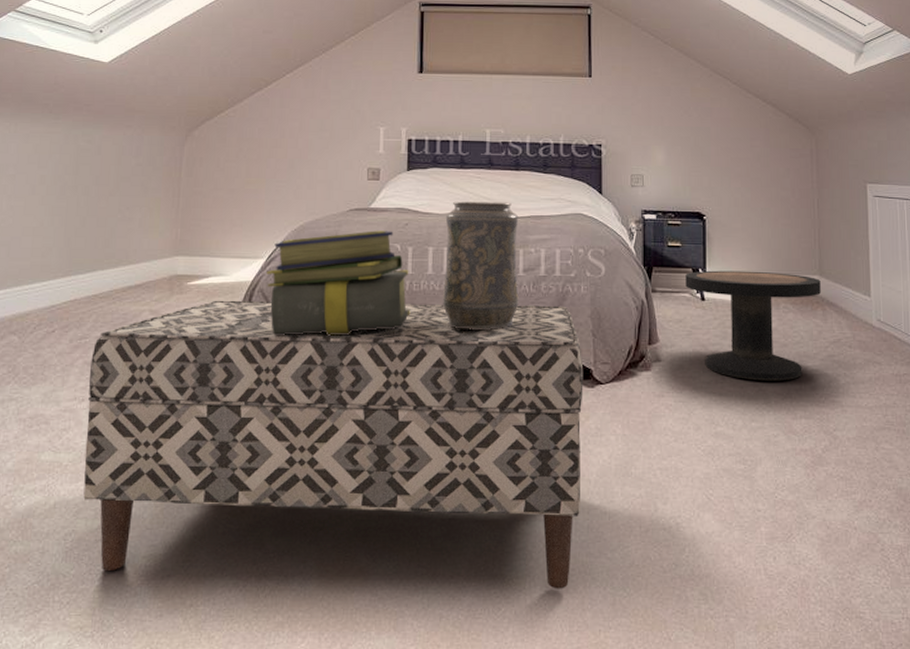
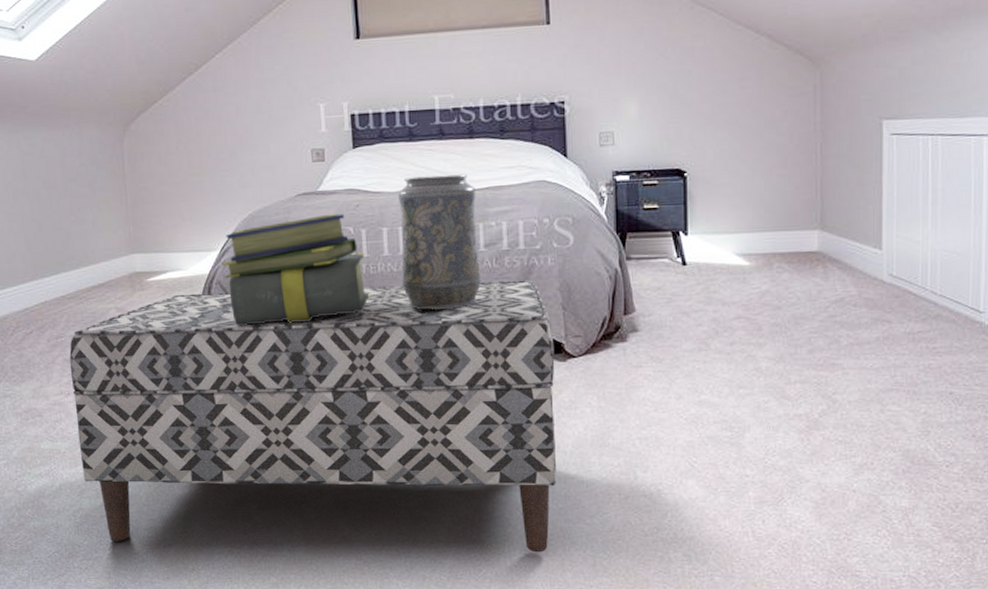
side table: present [685,270,821,381] -> none [664,229,822,347]

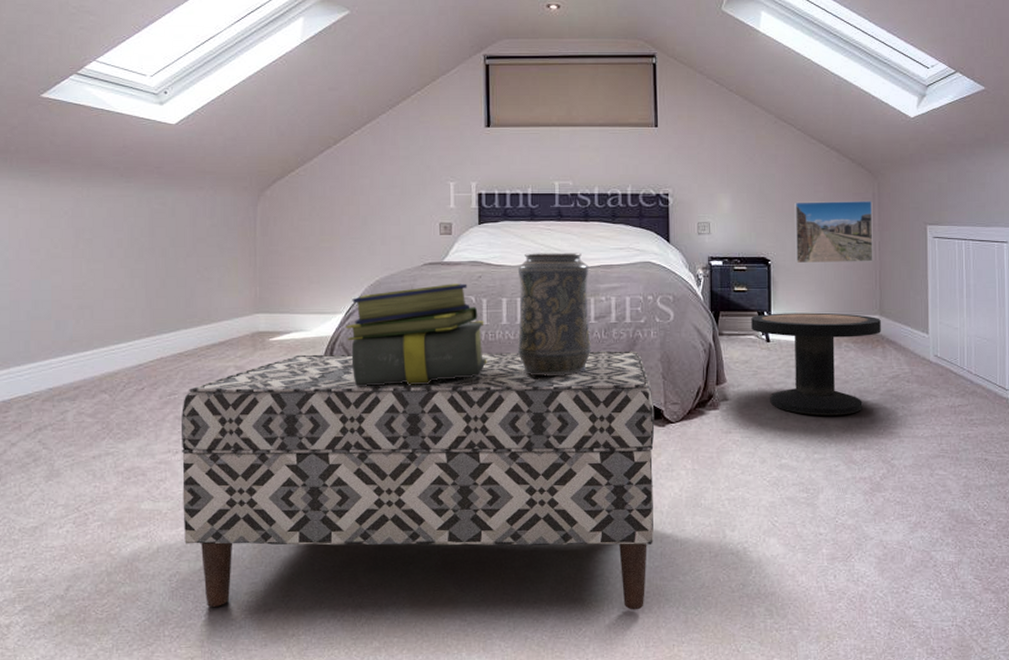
side table: none [664,229,822,347] -> present [751,312,881,416]
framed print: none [716,93,813,175] -> present [795,200,873,264]

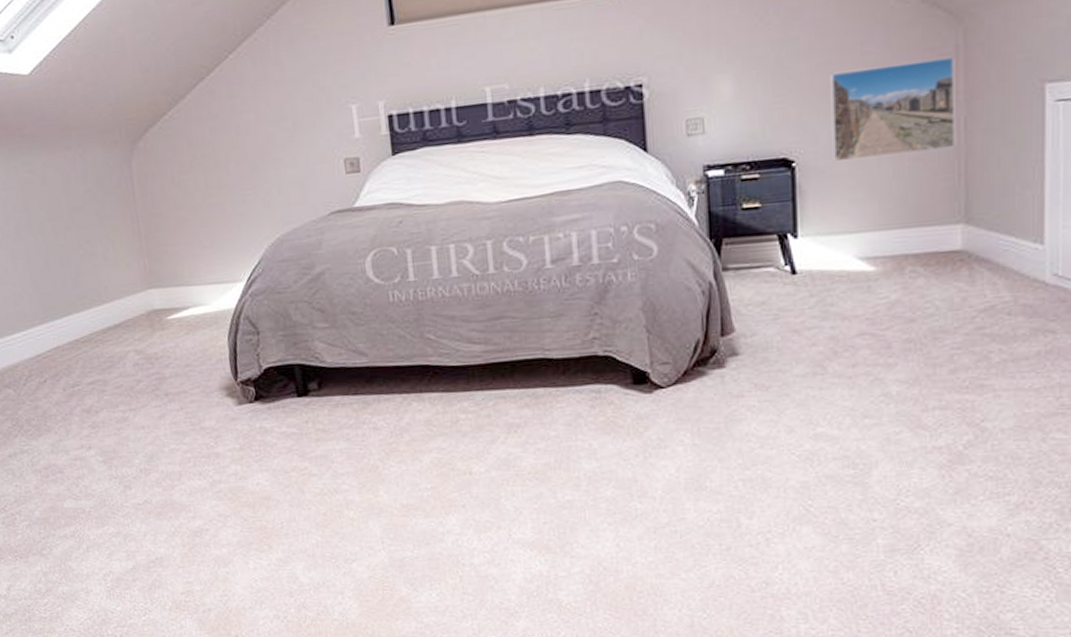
bench: present [180,351,655,610] -> none [87,299,645,612]
stack of books: present [346,283,487,386] -> none [249,232,419,365]
decorative vase: present [517,252,591,376] -> none [446,178,550,339]
side table: present [751,312,881,416] -> none [768,225,967,368]

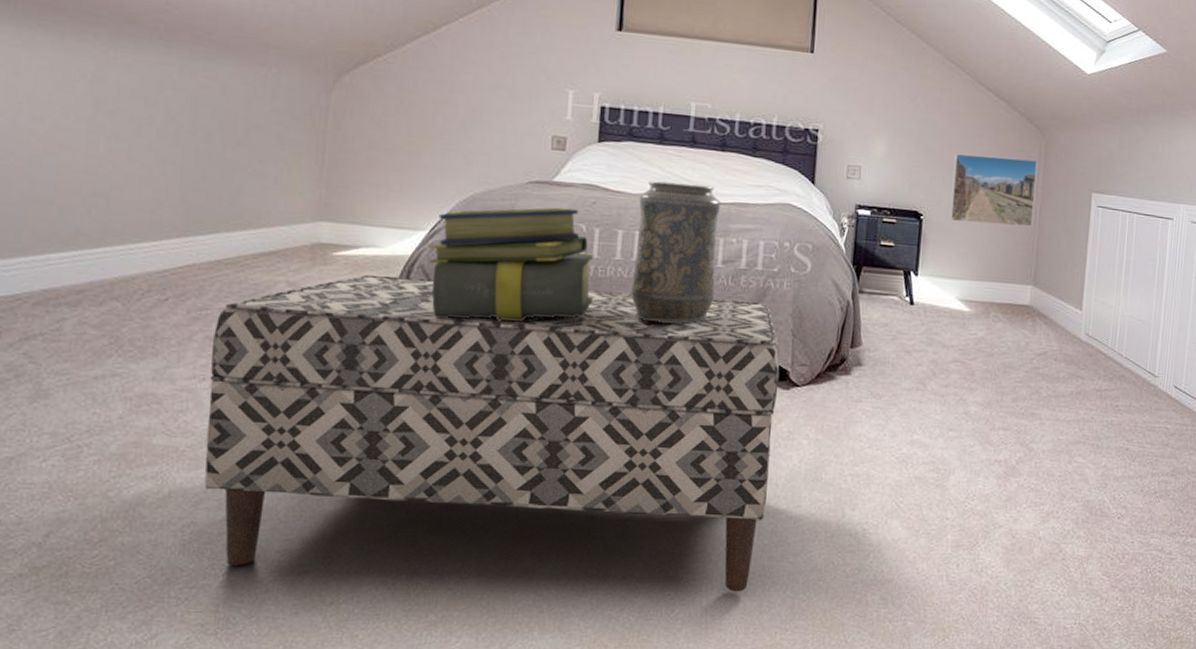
bench: none [87,299,645,612] -> present [204,274,780,592]
stack of books: none [249,232,419,365] -> present [428,207,595,322]
decorative vase: none [446,178,550,339] -> present [629,181,722,324]

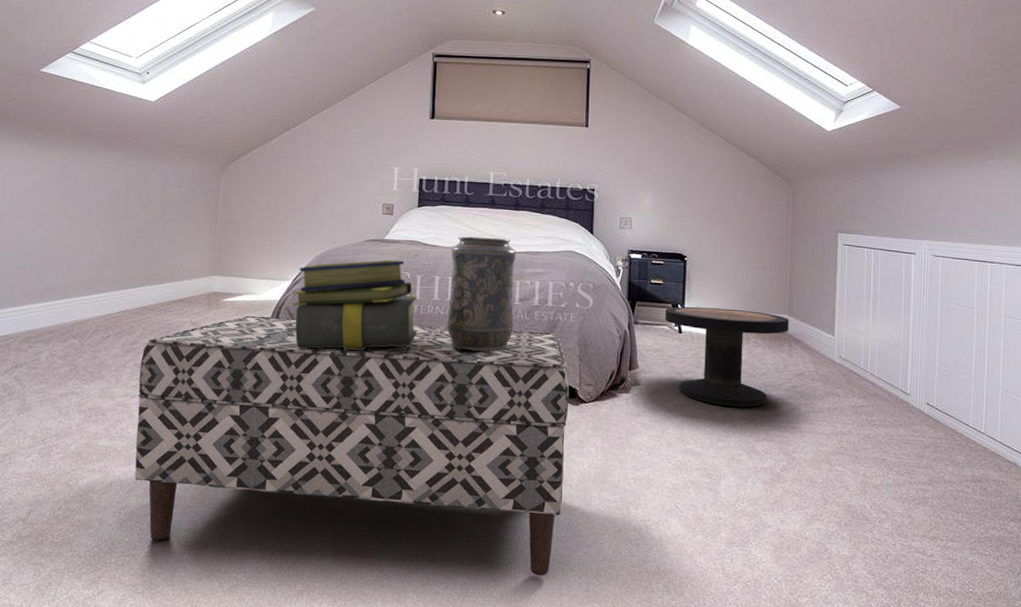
side table: none [895,273,1034,391] -> present [665,306,789,407]
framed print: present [949,153,1038,227] -> none [710,203,787,264]

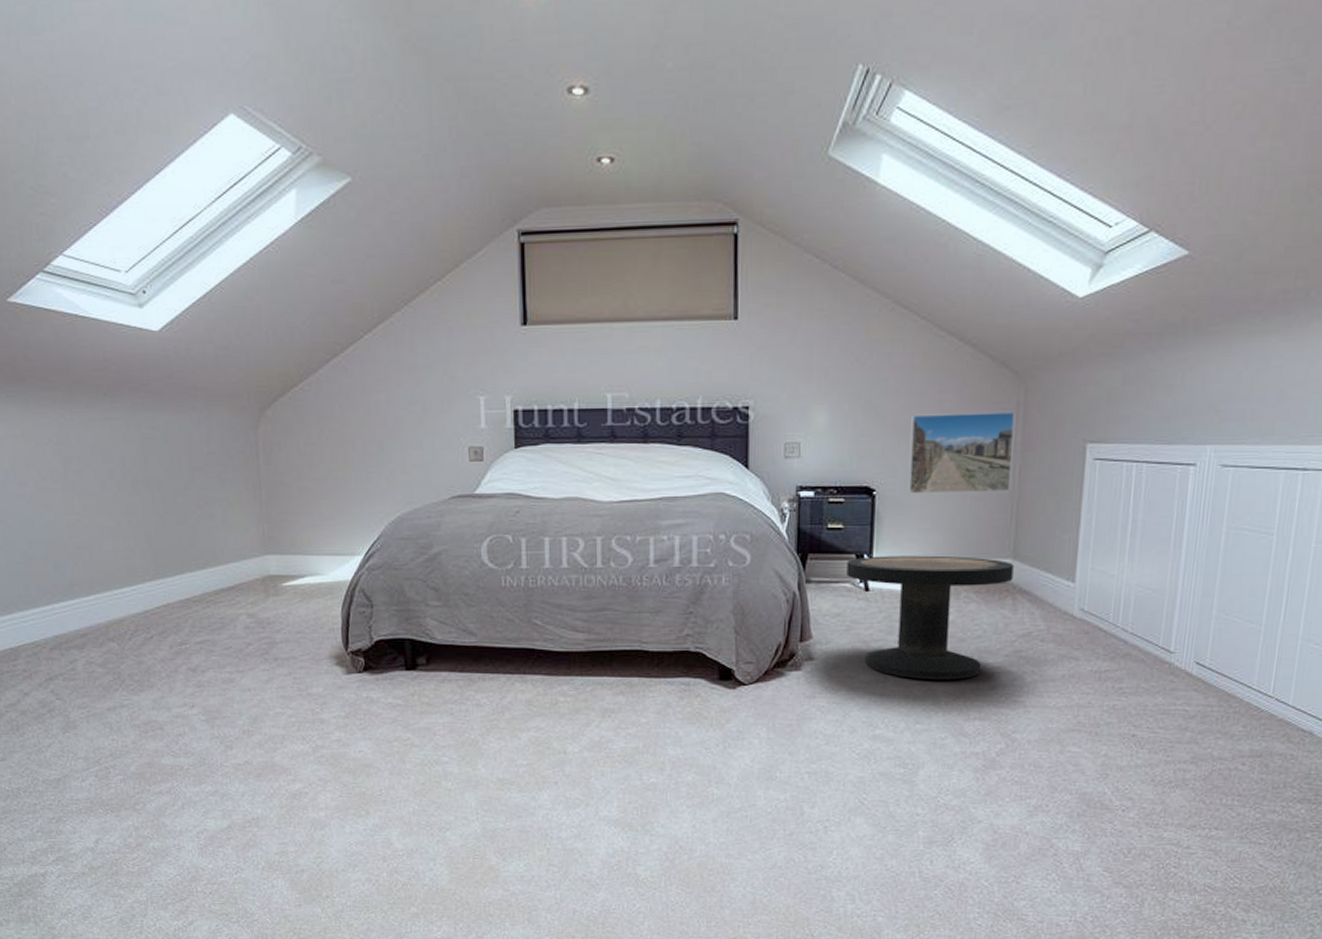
bench: present [135,315,570,576] -> none [194,600,724,888]
stack of books: present [292,259,418,351] -> none [366,520,528,638]
decorative vase: present [446,236,517,351] -> none [562,482,650,628]
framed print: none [710,203,787,264] -> present [907,411,1016,494]

